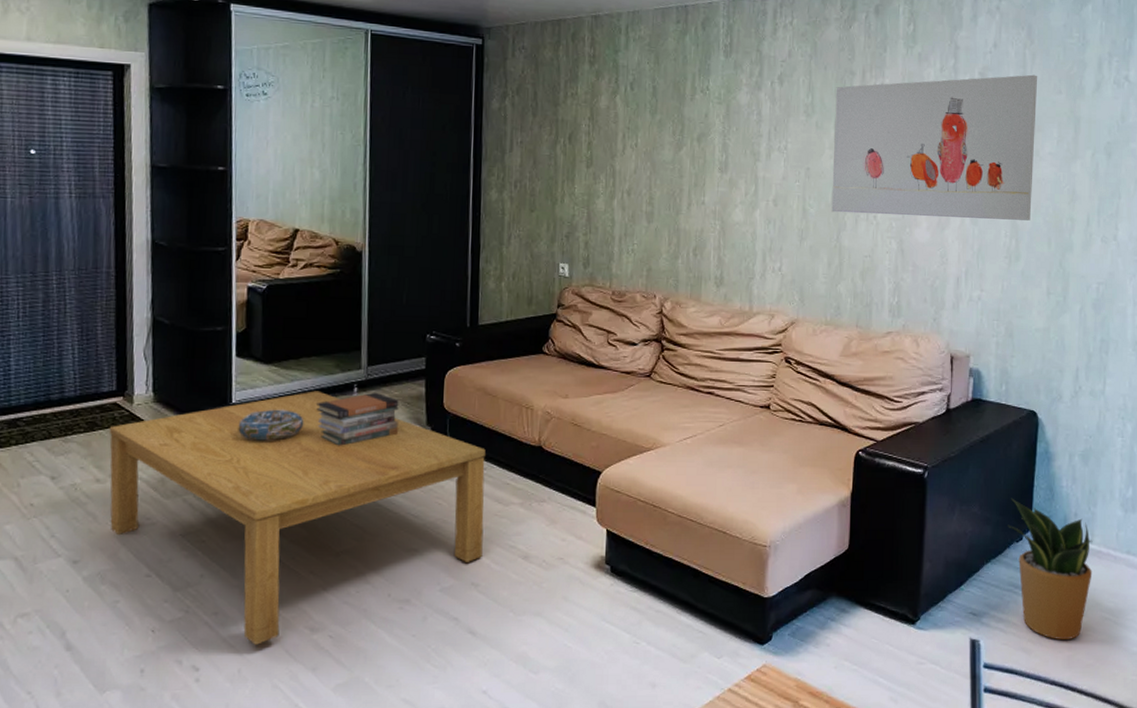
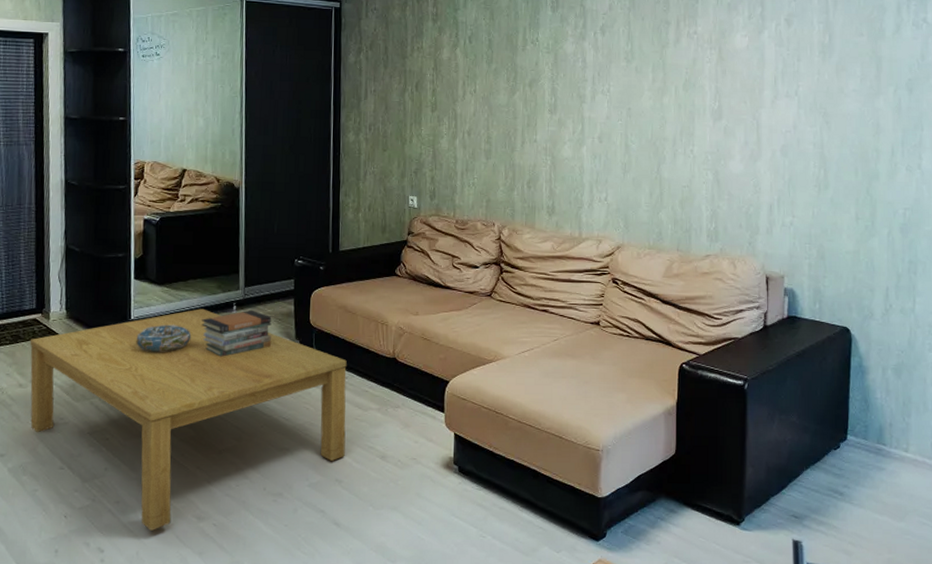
wall art: present [831,74,1038,221] -> none [652,19,840,152]
potted plant: present [1007,498,1093,641] -> none [825,408,909,544]

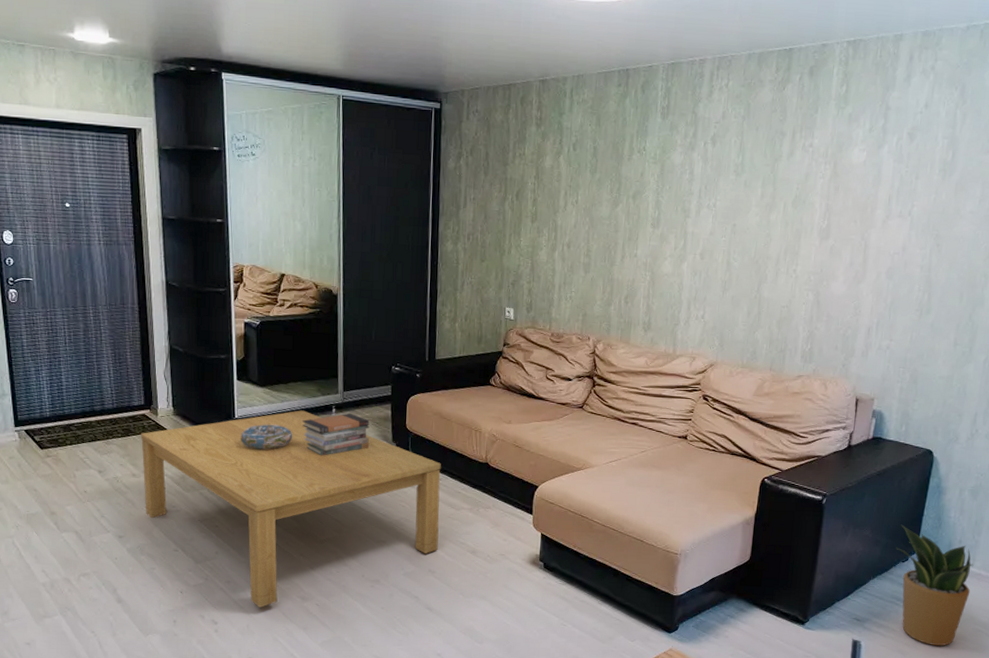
potted plant: none [825,408,909,544] -> present [895,524,974,646]

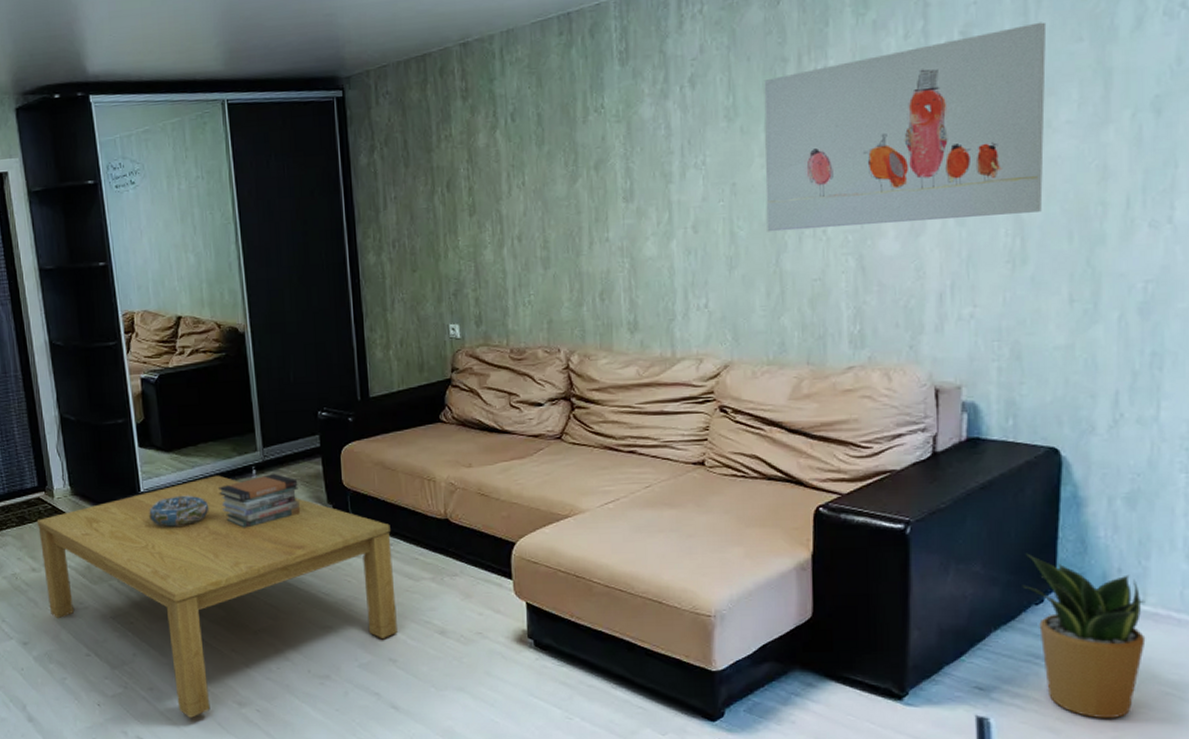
wall art: none [754,134,967,276] -> present [763,22,1047,232]

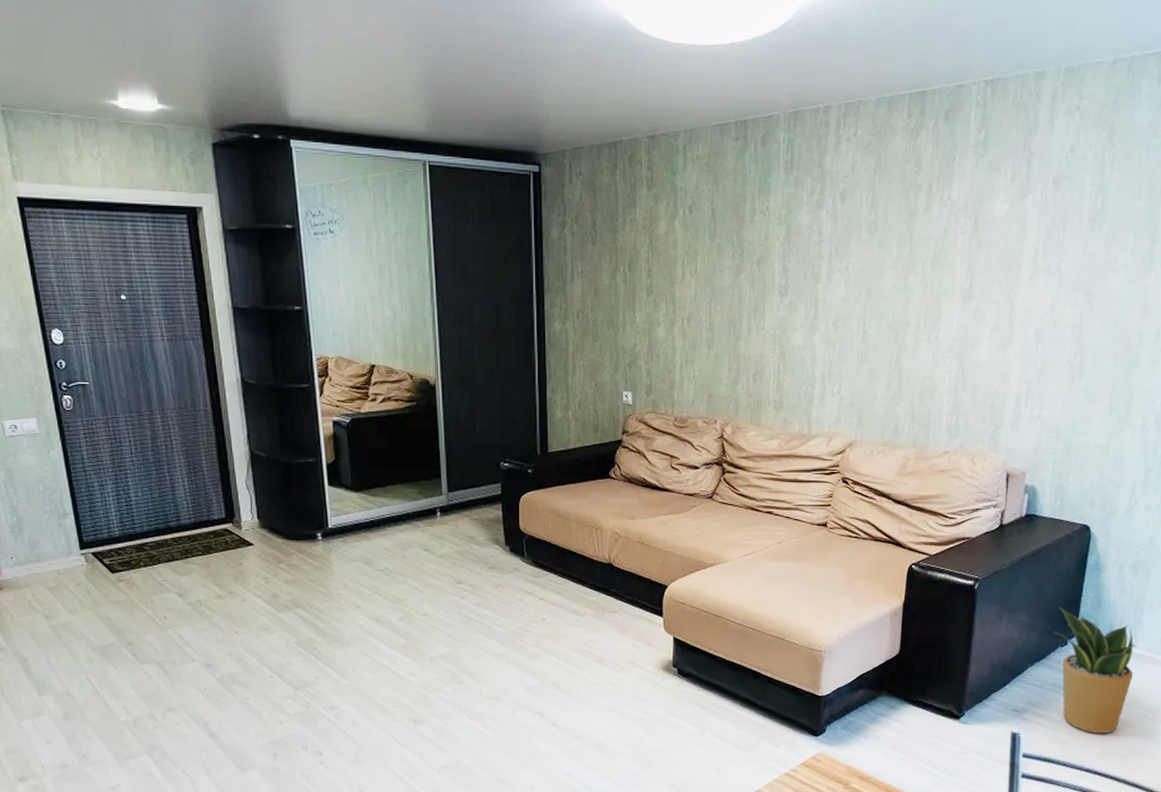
coffee table: present [36,475,397,718] -> none [223,515,561,734]
decorative bowl: present [149,495,209,527] -> none [336,532,395,561]
book stack: present [219,473,300,528] -> none [404,516,479,565]
wall art: present [763,22,1047,232] -> none [892,180,1117,336]

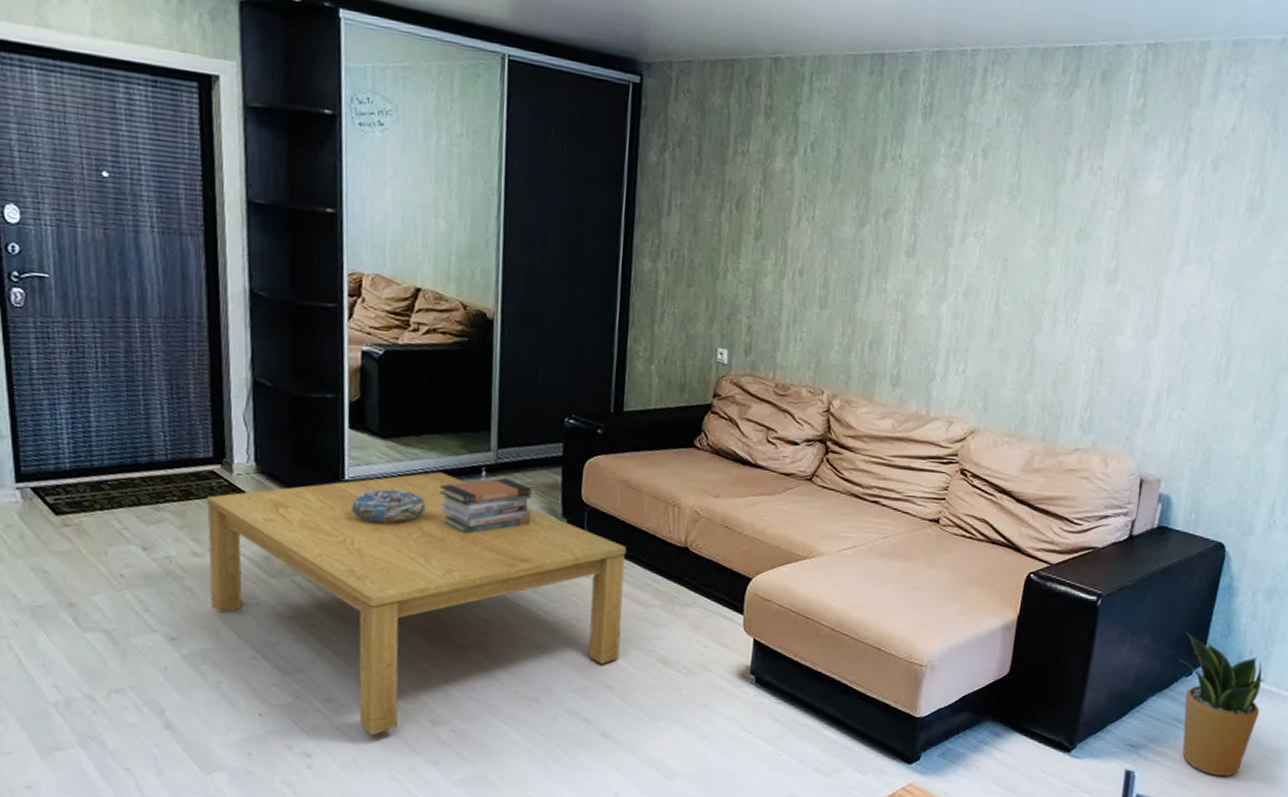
coffee table: none [223,515,561,734] -> present [206,471,627,735]
decorative bowl: none [336,532,395,561] -> present [352,489,426,524]
book stack: none [404,516,479,565] -> present [439,477,532,534]

